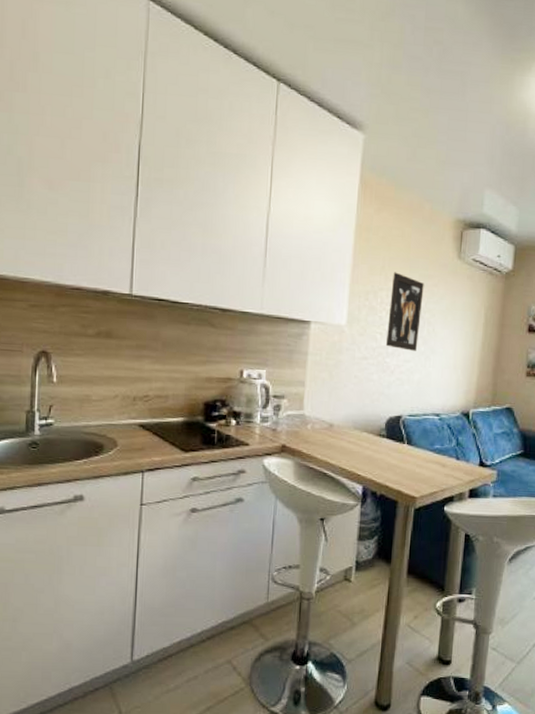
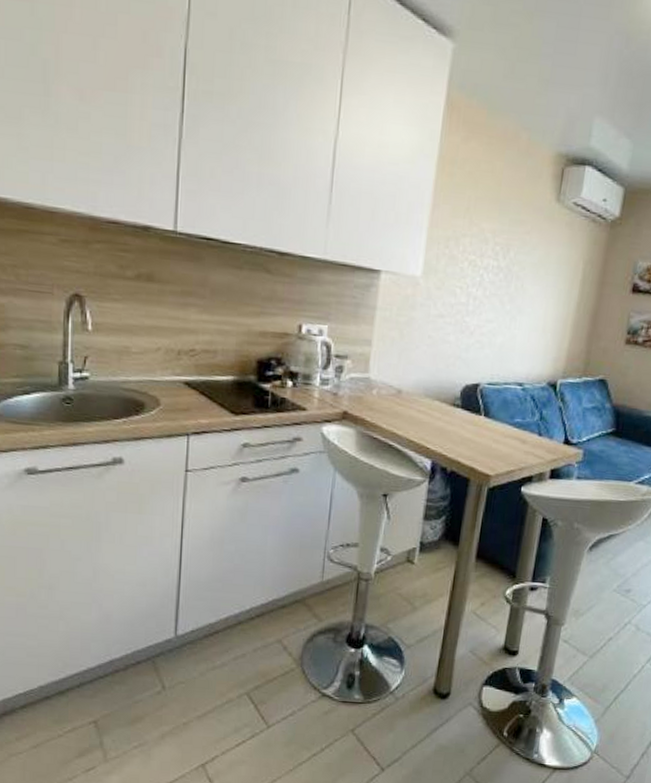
wall art: present [386,272,424,351] -> none [467,215,515,310]

